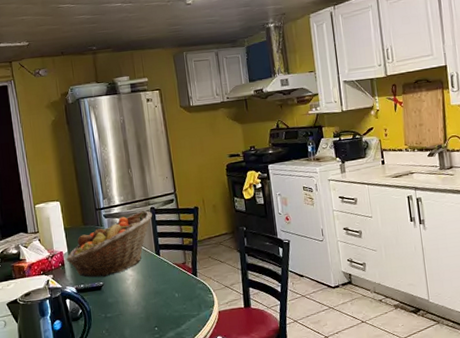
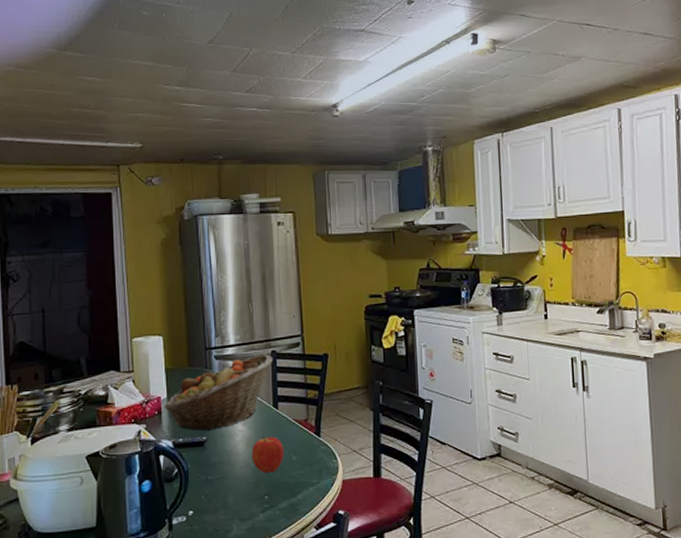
apple: none [141,278,169,309] -> present [251,436,285,473]

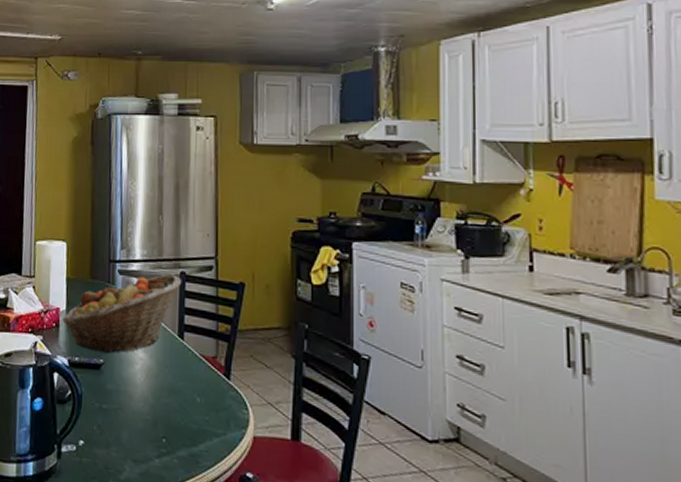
apple: present [251,436,285,473] -> none [150,369,188,413]

